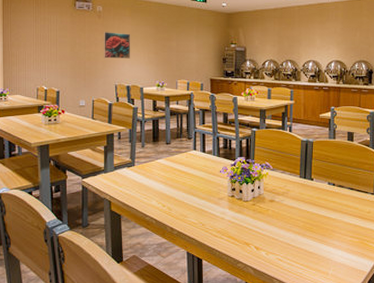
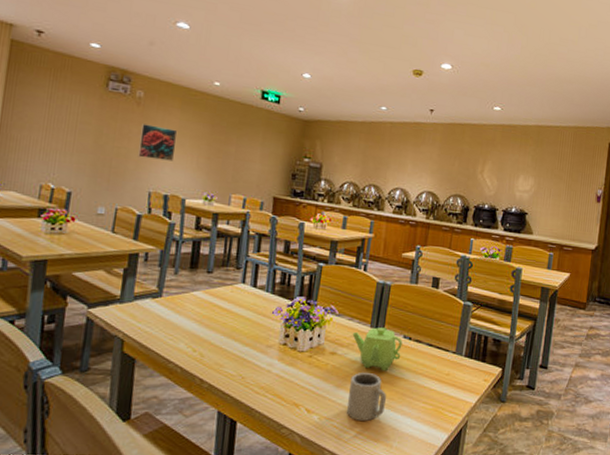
teapot: none [286,176,328,213] -> present [352,327,403,371]
cup: none [288,215,320,254] -> present [347,373,387,421]

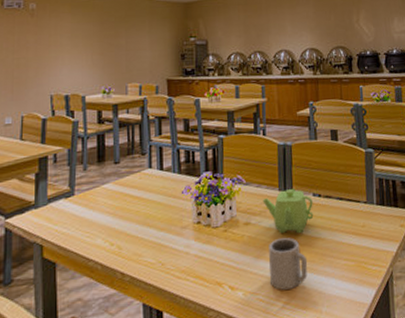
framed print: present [138,124,178,161] -> none [37,32,71,64]

